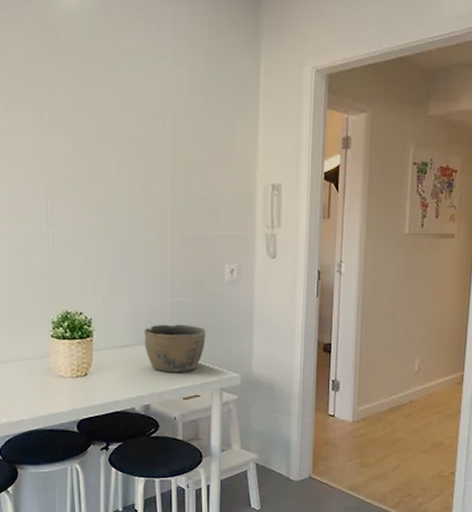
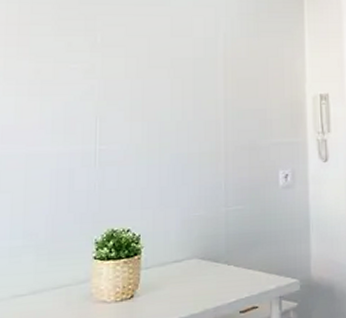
bowl: present [144,324,206,373] -> none [197,233,262,285]

